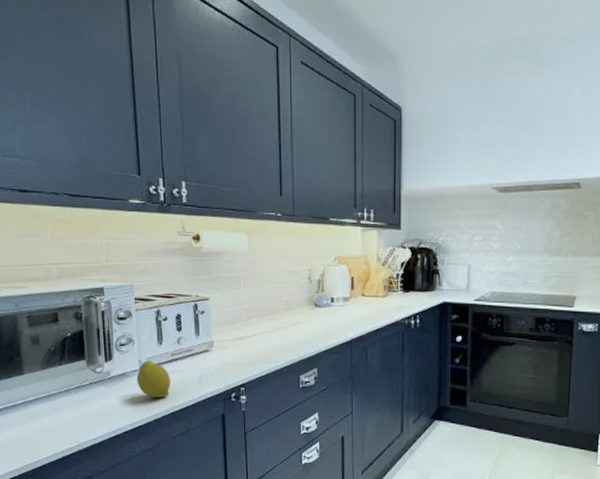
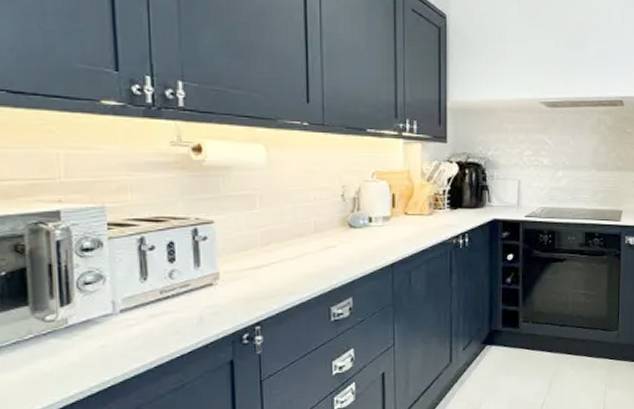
fruit: present [136,361,171,398] -> none [108,301,159,349]

